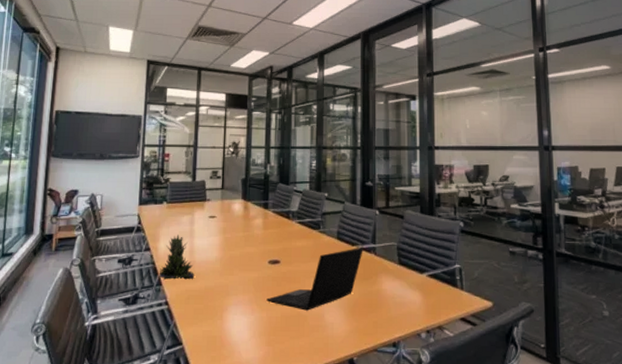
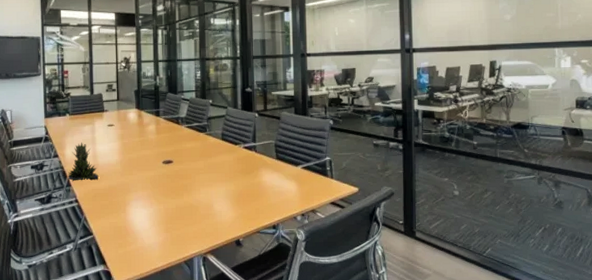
laptop: present [266,246,363,311] -> none [163,145,245,202]

